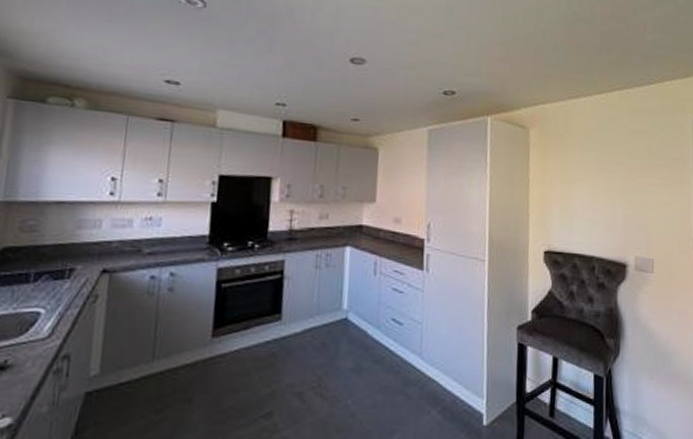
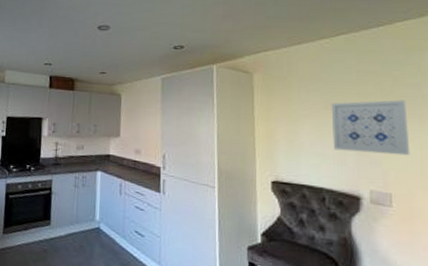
wall art: none [604,162,671,220] -> present [331,100,410,156]

